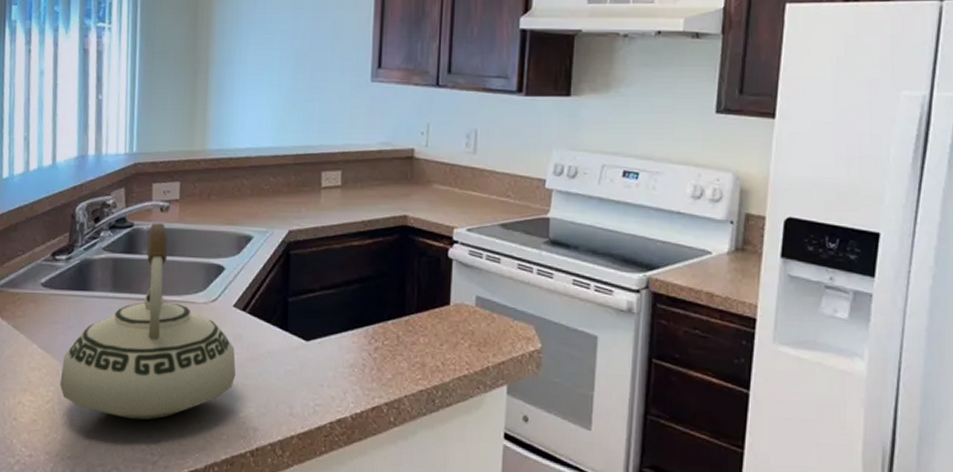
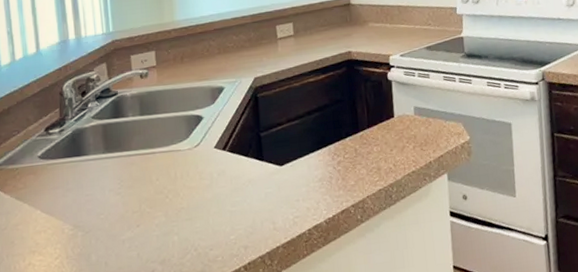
teakettle: present [59,223,236,421] -> none [65,88,224,260]

